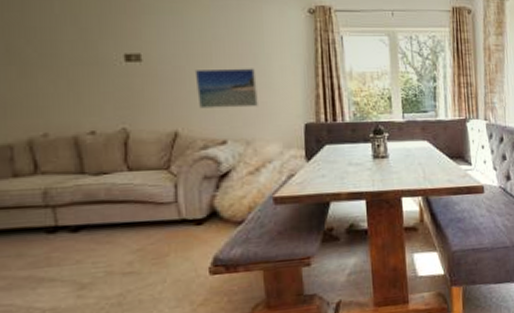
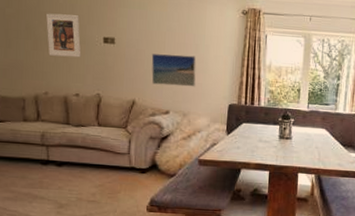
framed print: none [36,28,94,84] -> present [46,13,81,58]

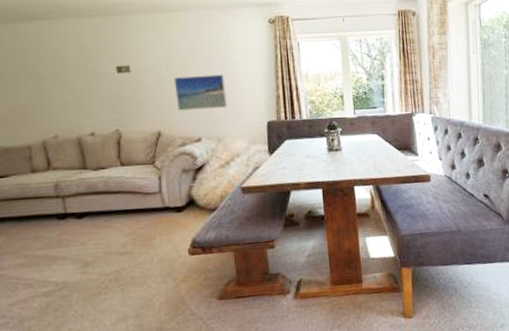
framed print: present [46,13,81,58] -> none [47,46,93,94]

